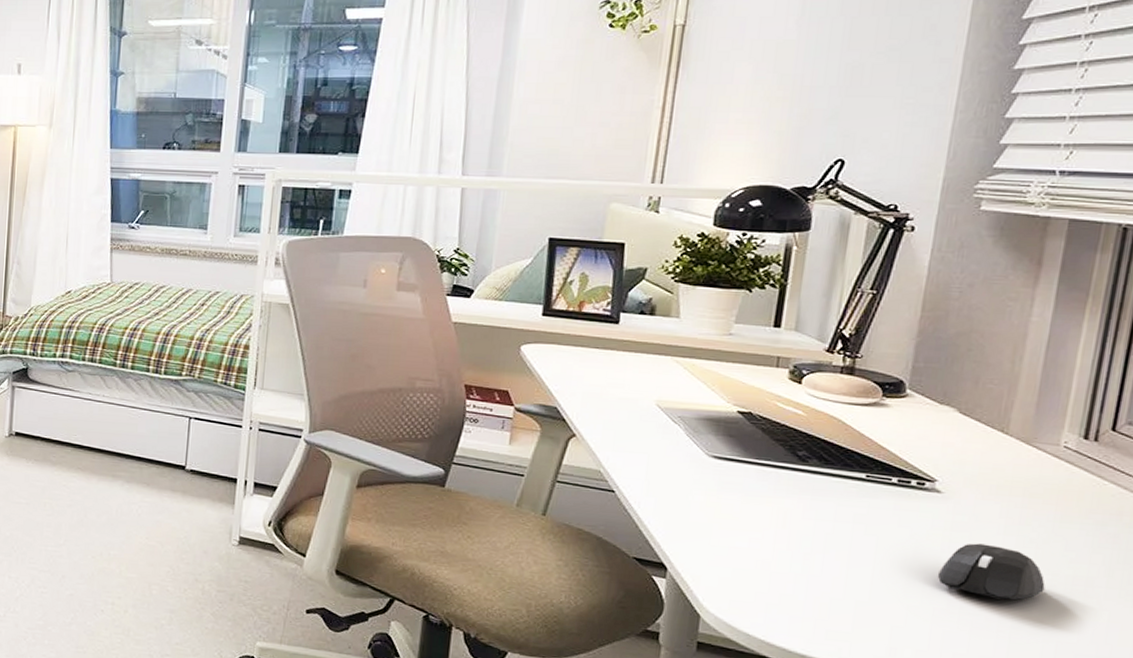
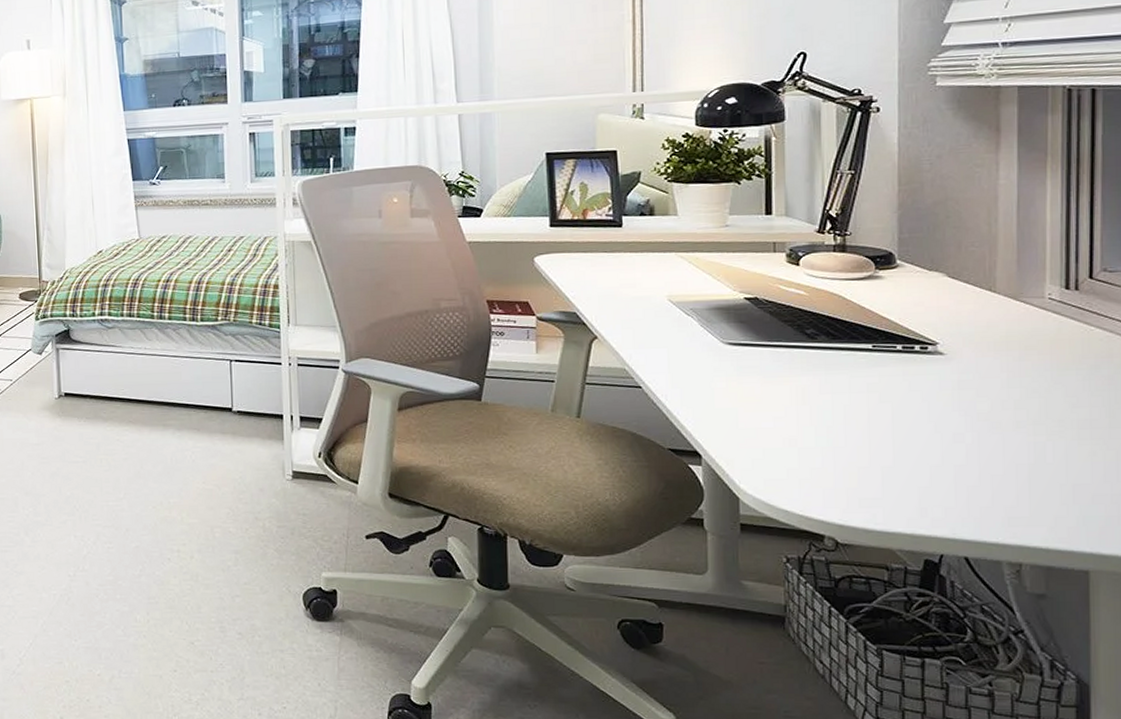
mouse: present [937,543,1045,600] -> none [953,398,1054,450]

